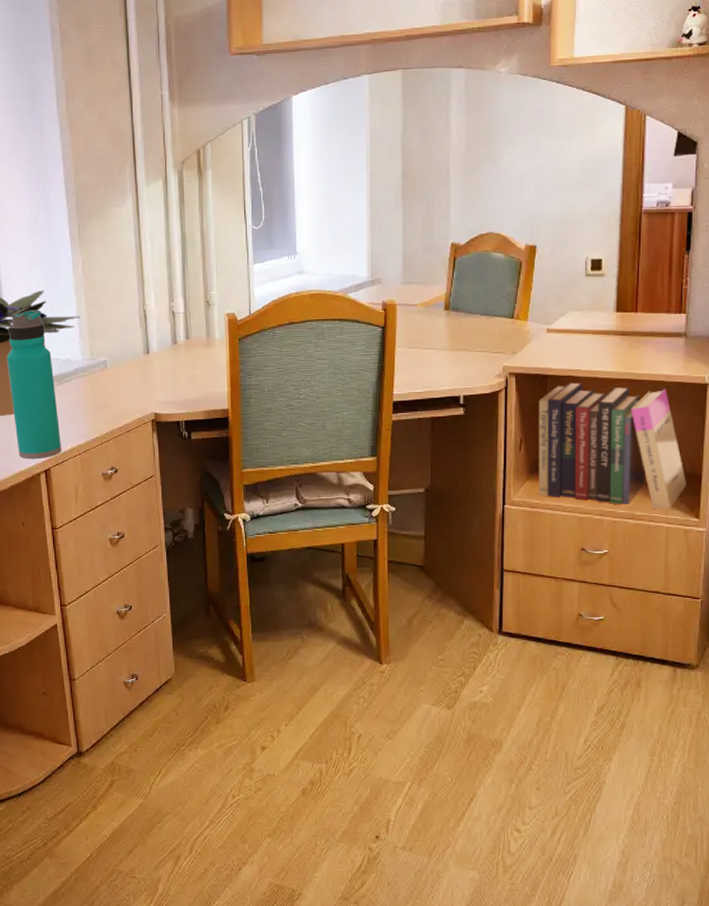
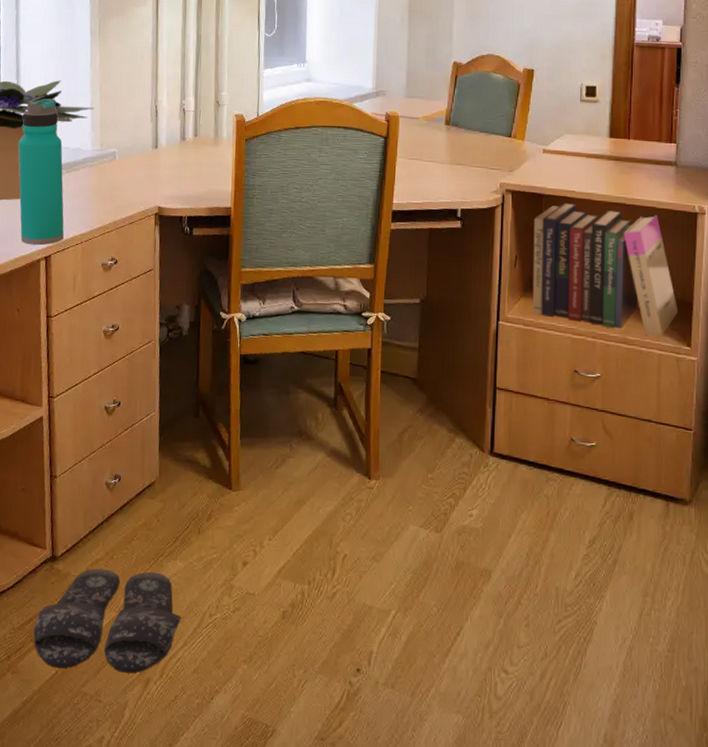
slippers: none [66,760,206,852] -> present [33,568,182,674]

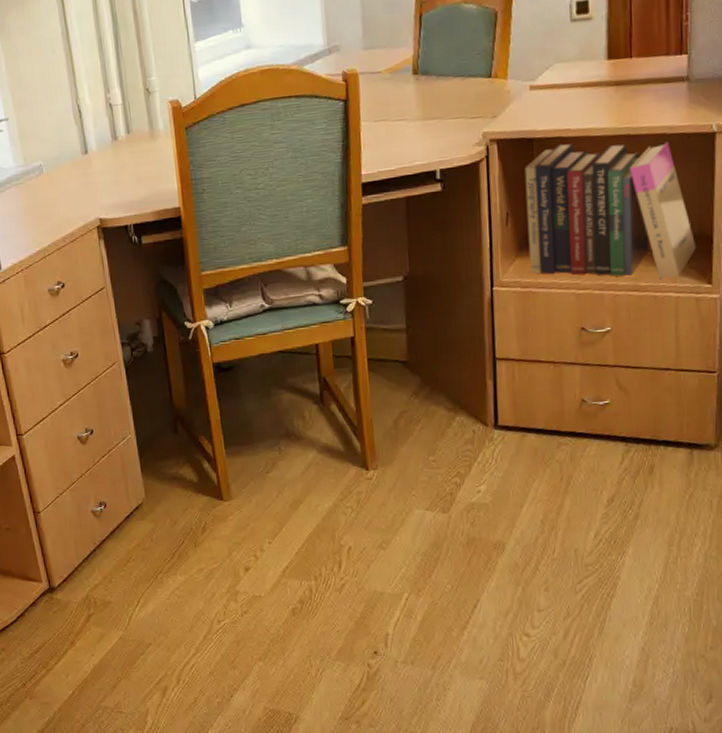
slippers: present [33,568,182,674] -> none [43,589,190,689]

